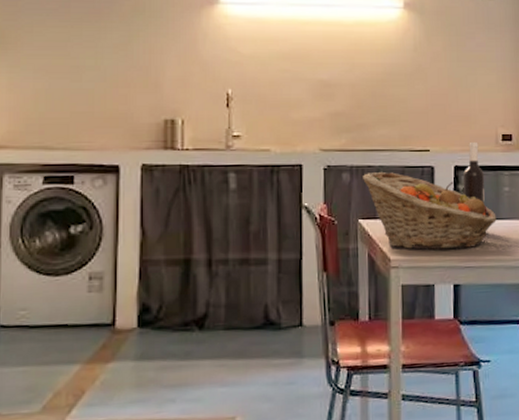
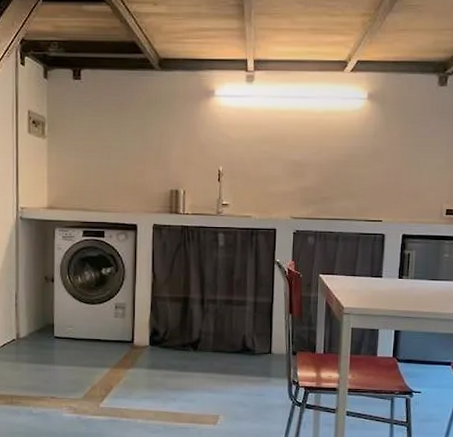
fruit basket: present [363,171,497,250] -> none [325,236,436,303]
wine bottle: present [462,141,485,204] -> none [408,214,428,267]

